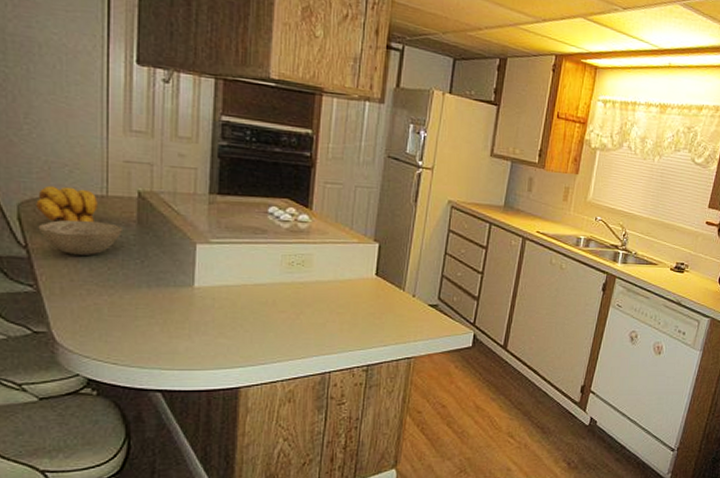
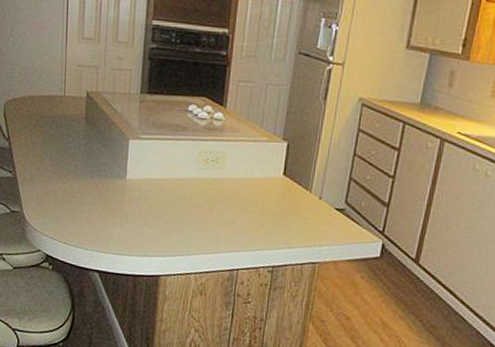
banana bunch: present [36,185,98,223] -> none [16,87,58,119]
bowl: present [38,220,122,255] -> none [17,117,74,148]

